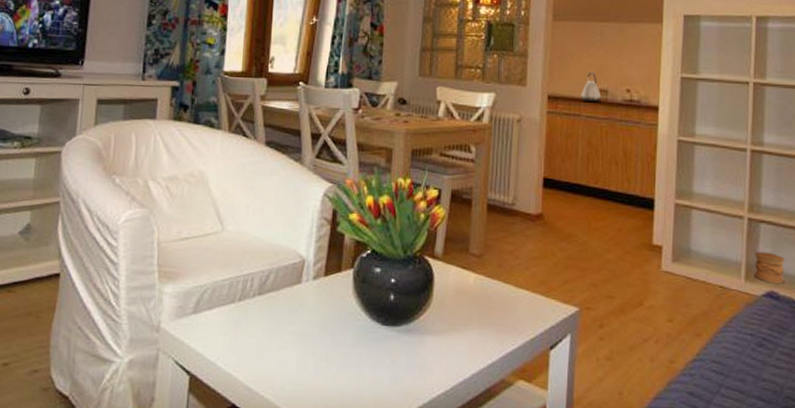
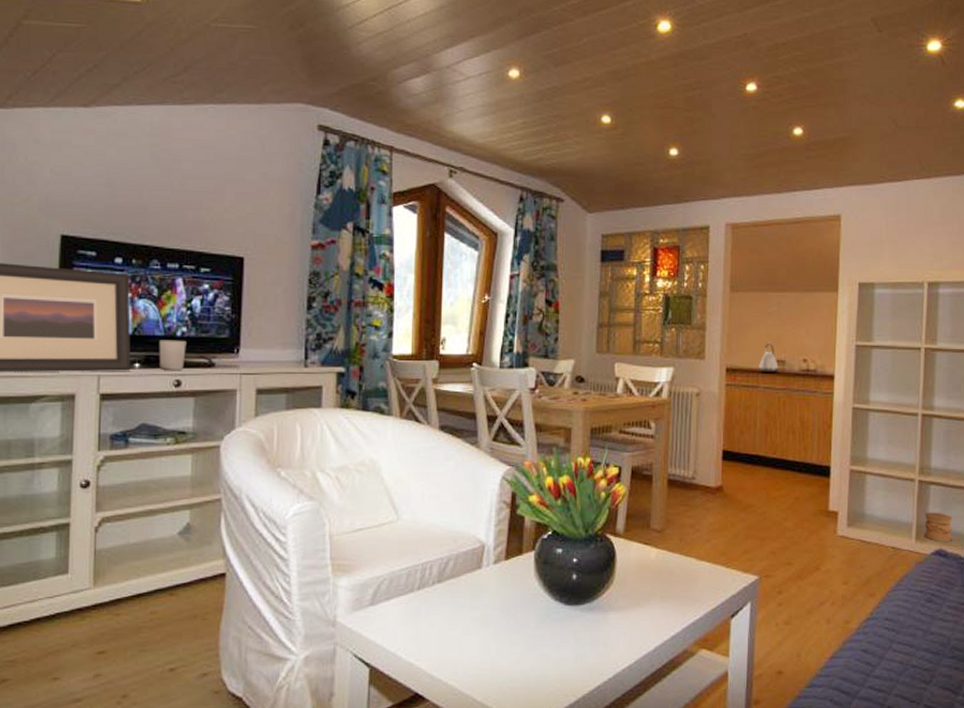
candle holder: none [11,50,37,79] -> present [159,340,186,370]

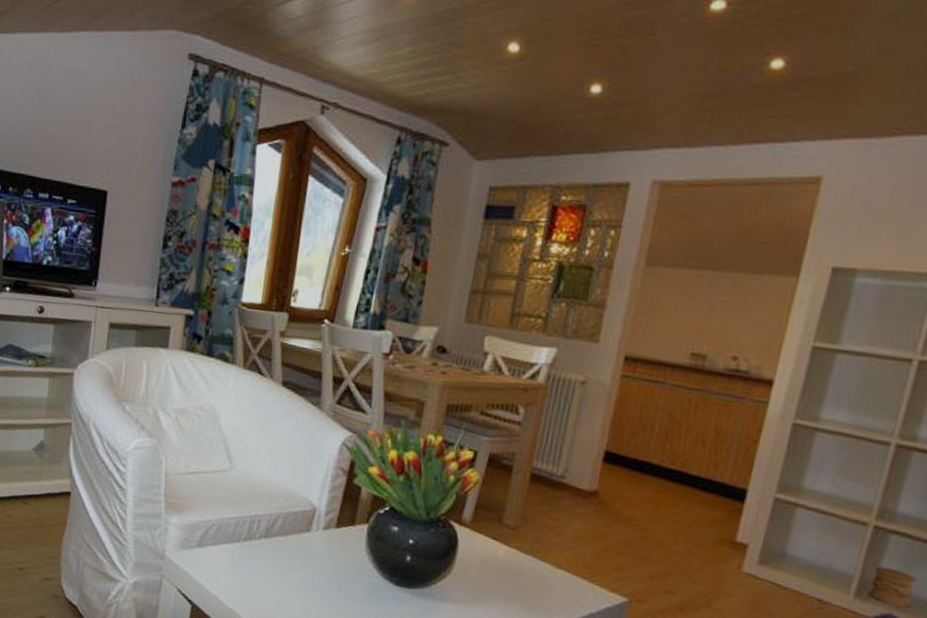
candle holder: present [159,340,186,370] -> none [27,267,51,298]
kettle: present [758,342,779,374] -> none [667,331,697,370]

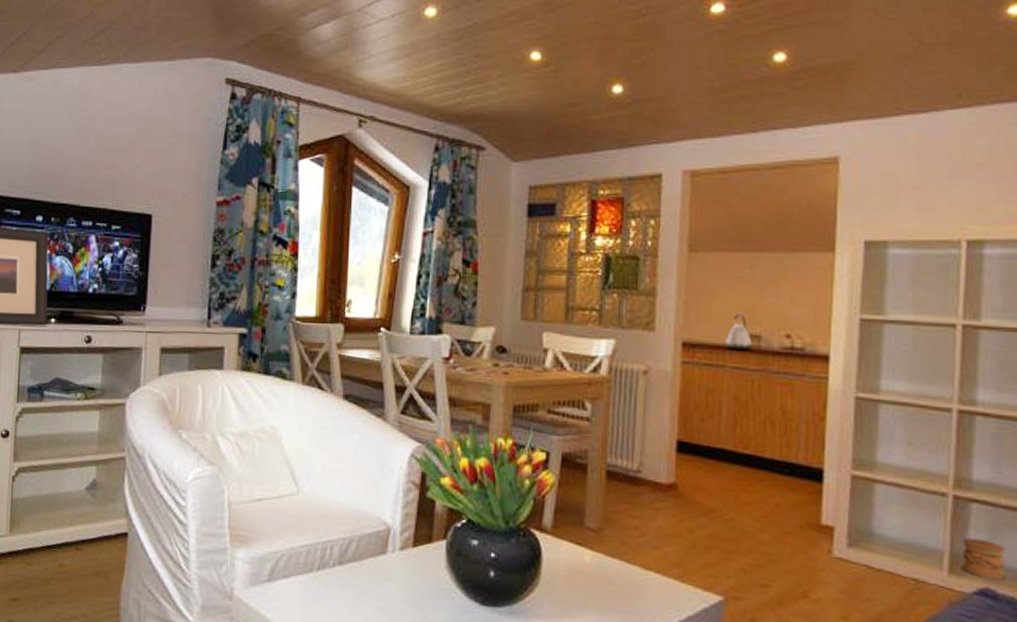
kettle: none [667,331,697,370] -> present [724,312,753,351]

